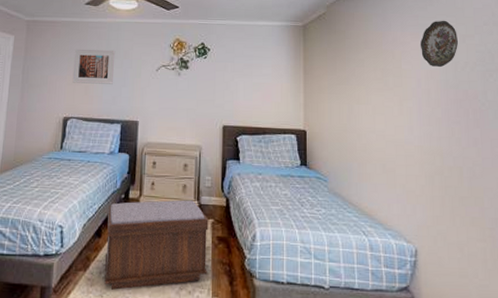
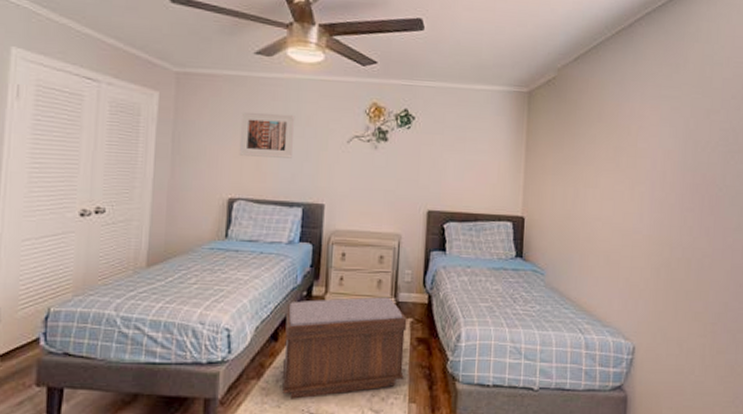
decorative plate: present [420,20,458,68] -> none [659,91,702,147]

